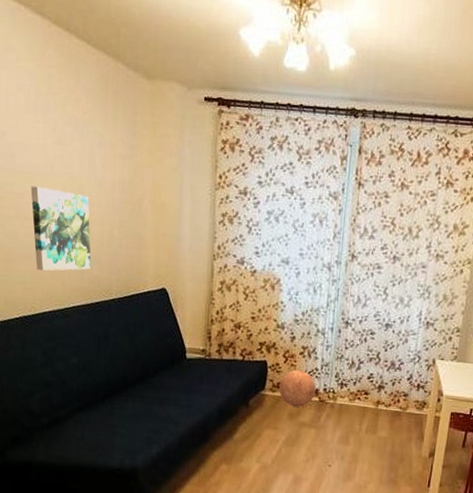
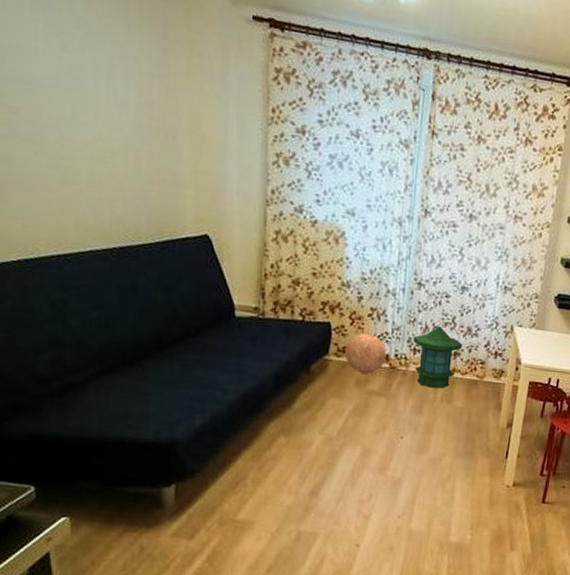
wall art: present [30,186,92,271] -> none [28,99,113,208]
lantern: none [340,361,387,420] -> present [413,325,463,389]

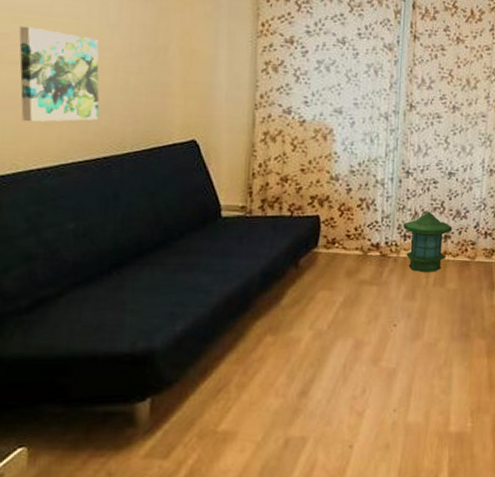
wall art: none [28,99,113,208] -> present [18,25,100,123]
decorative ball: present [344,333,386,374] -> none [334,223,376,263]

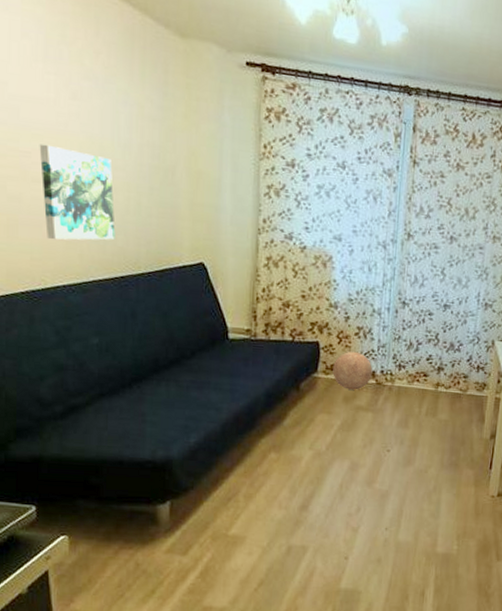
decorative ball: none [334,223,376,263] -> present [333,351,373,390]
lantern: present [403,211,453,272] -> none [398,342,446,403]

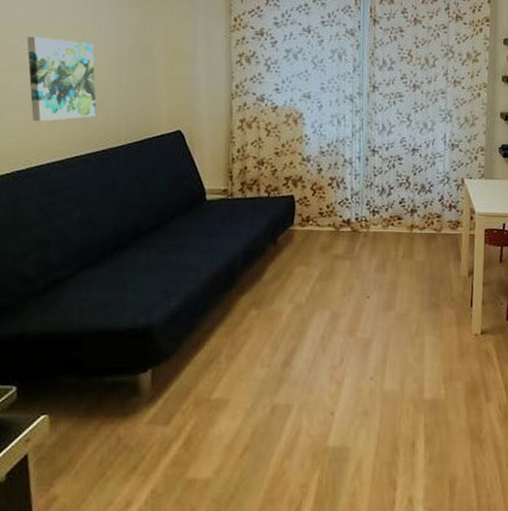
decorative ball: present [333,351,373,390] -> none [309,201,347,239]

